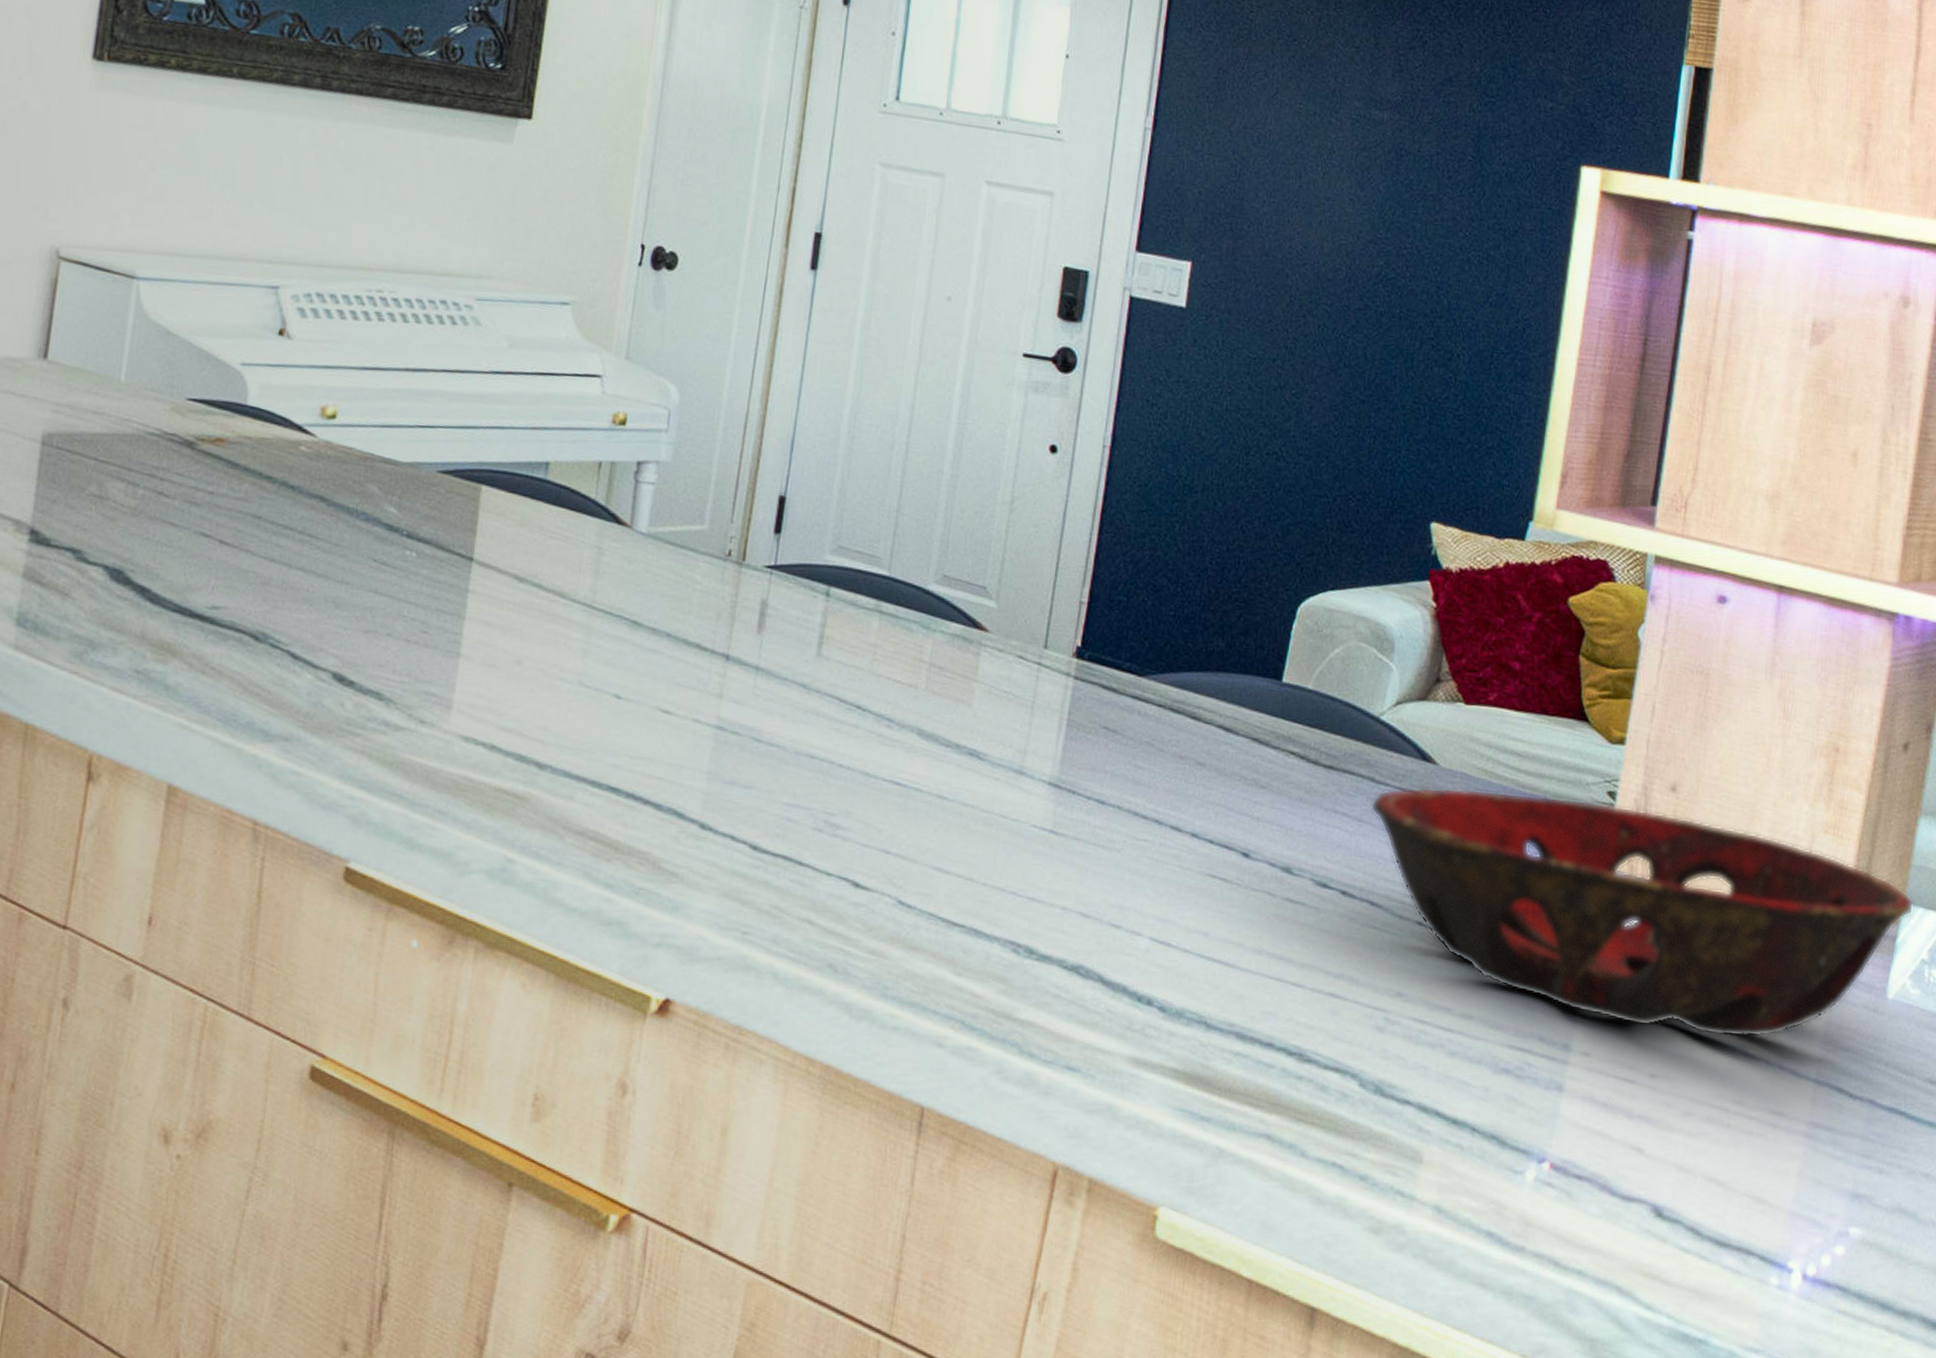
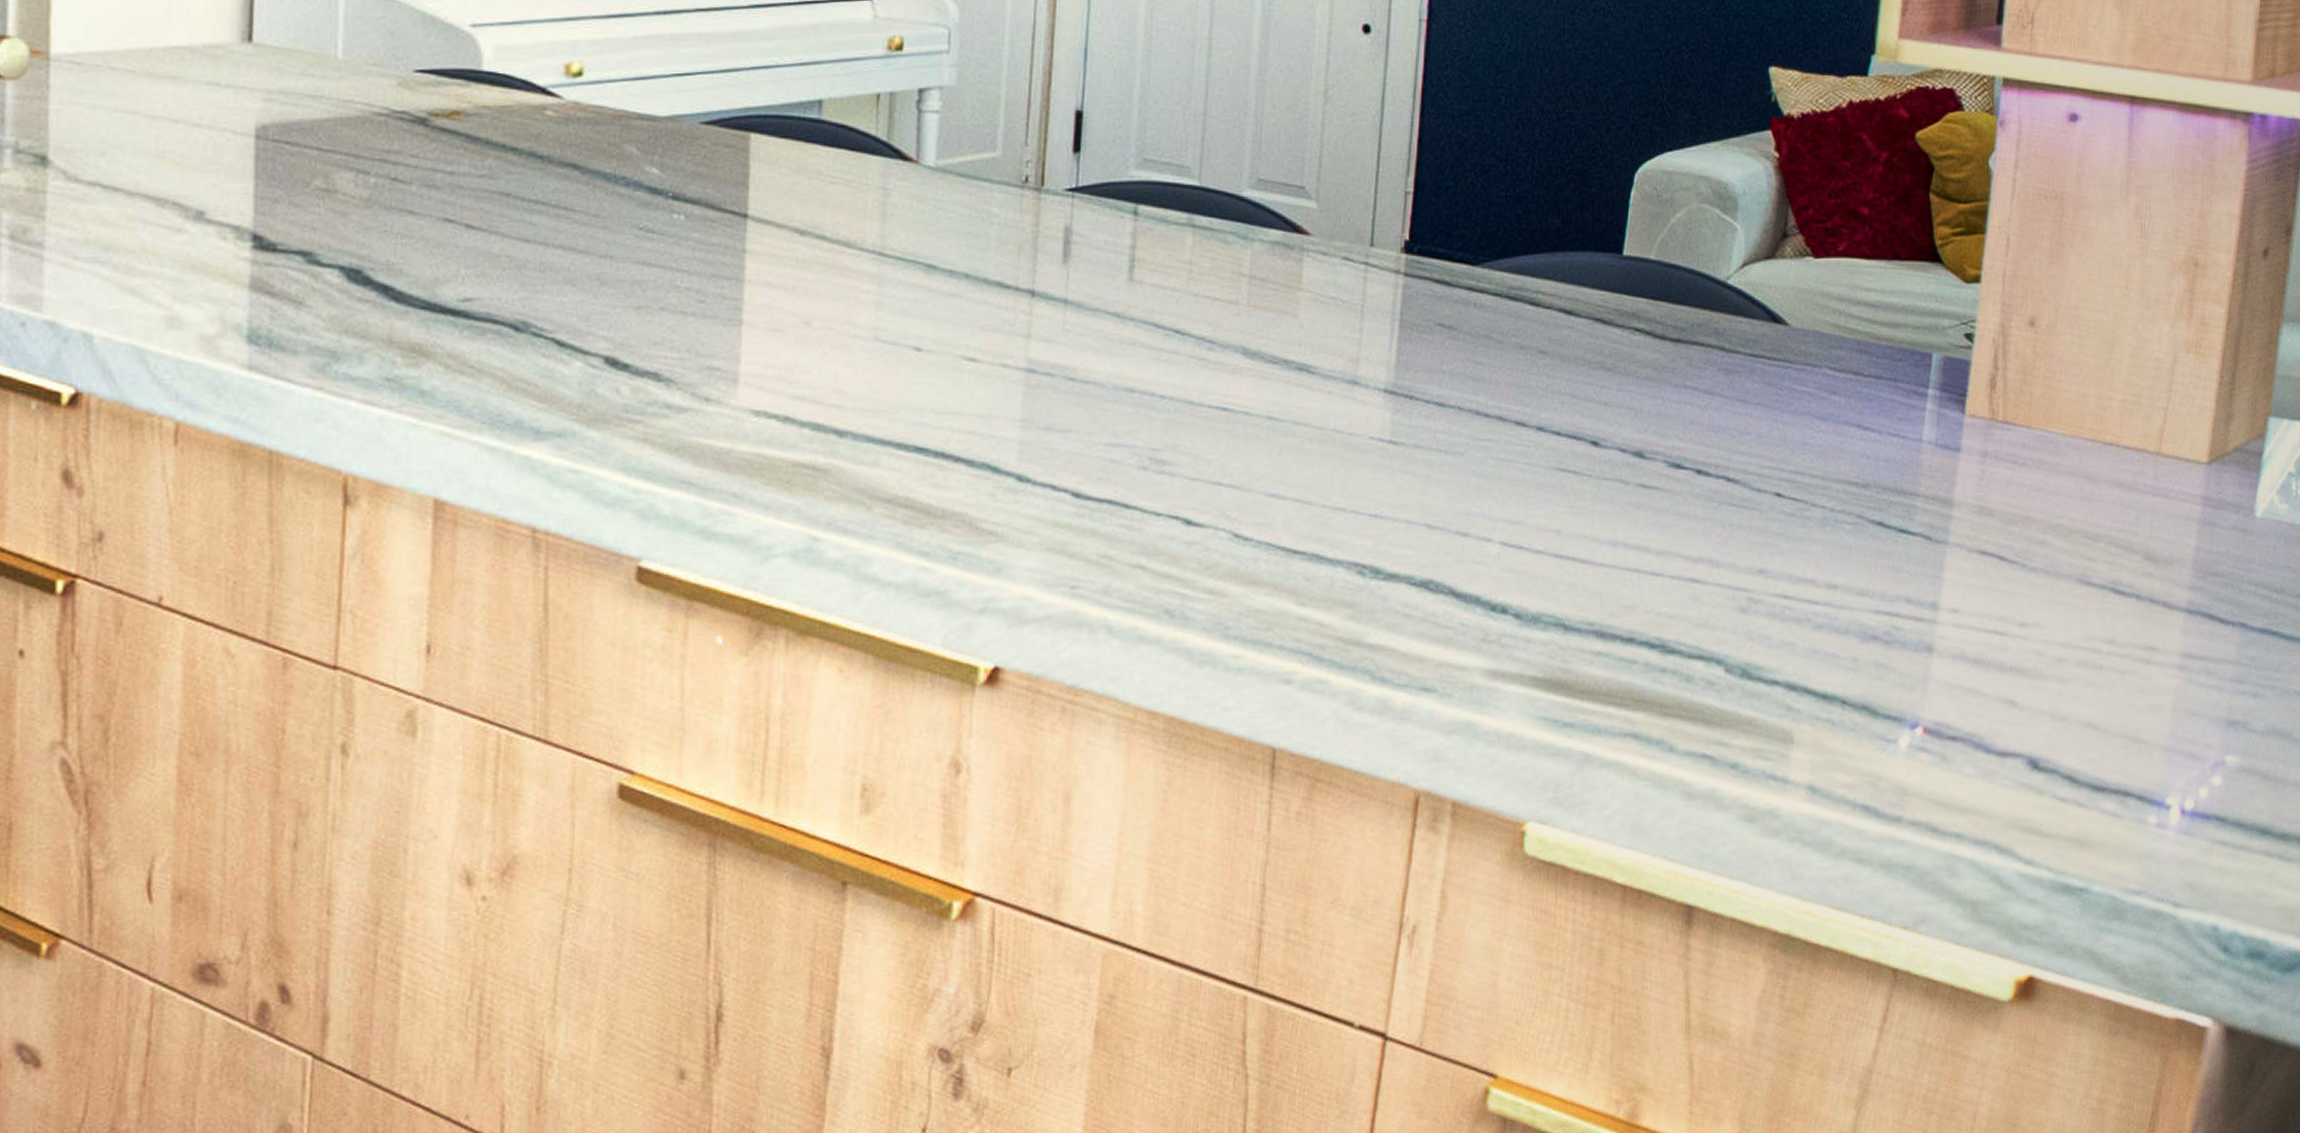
decorative bowl: present [1371,786,1914,1038] -> none [1722,345,2279,577]

